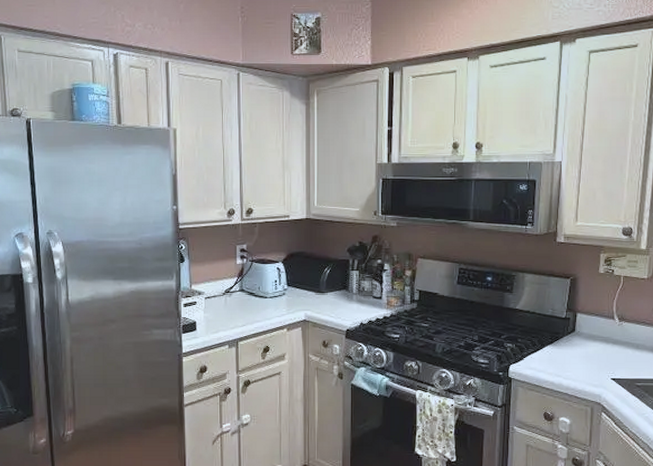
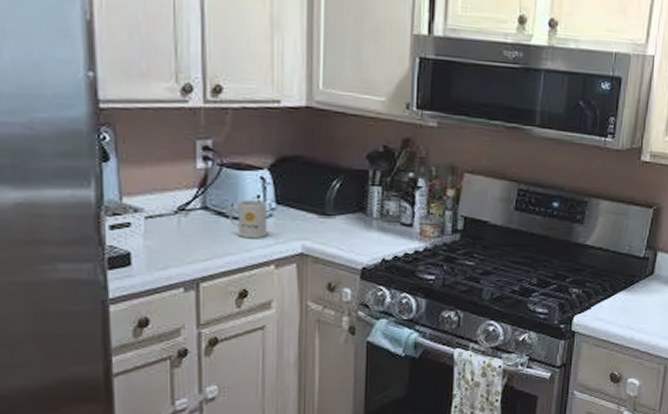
mug: none [257,284,282,311] -> present [228,200,268,239]

